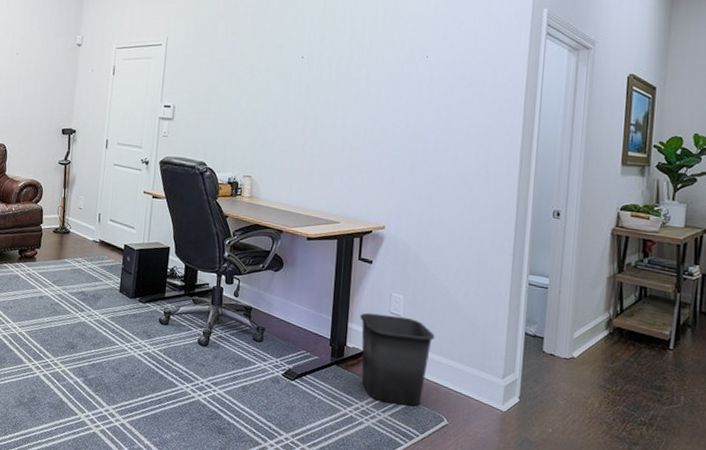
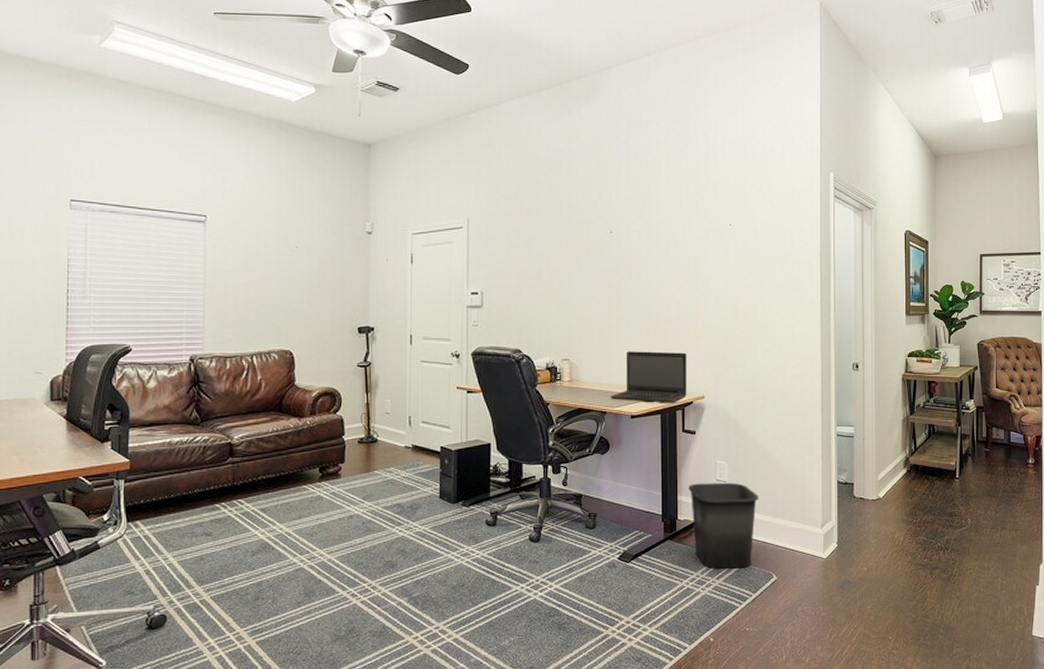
laptop: none [287,174,370,230] -> present [610,351,687,403]

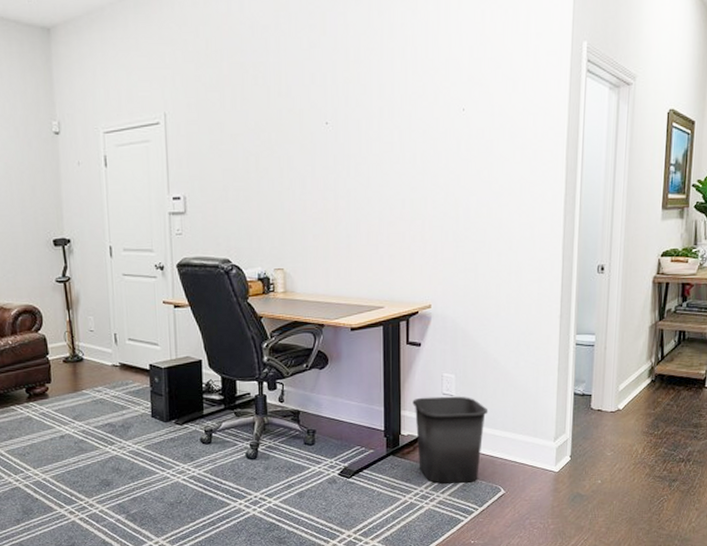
laptop: present [610,351,687,403] -> none [327,257,412,314]

